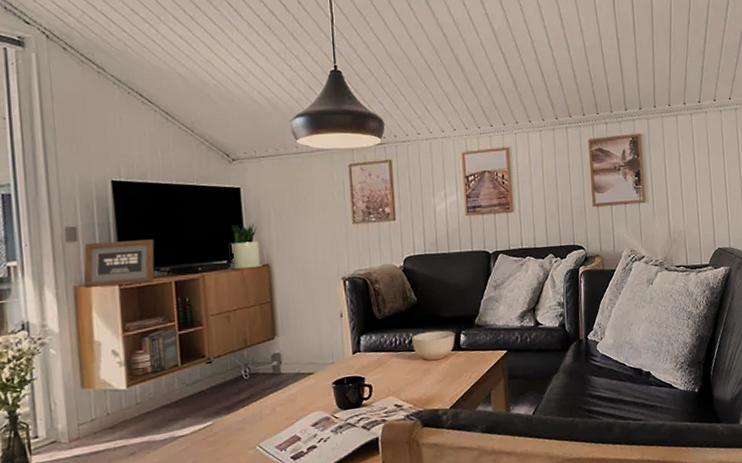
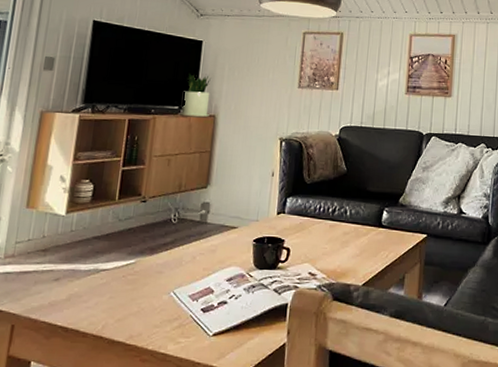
picture frame: present [83,239,155,289] -> none [49,74,119,118]
books: present [141,328,180,373] -> none [84,163,122,203]
bowl: present [412,330,456,361] -> none [335,203,379,234]

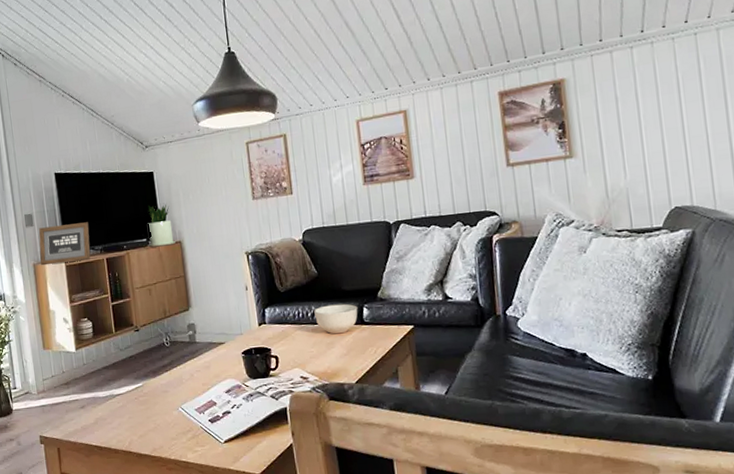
picture frame: none [49,74,119,118] -> present [38,222,91,266]
bowl: none [335,203,379,234] -> present [314,303,358,334]

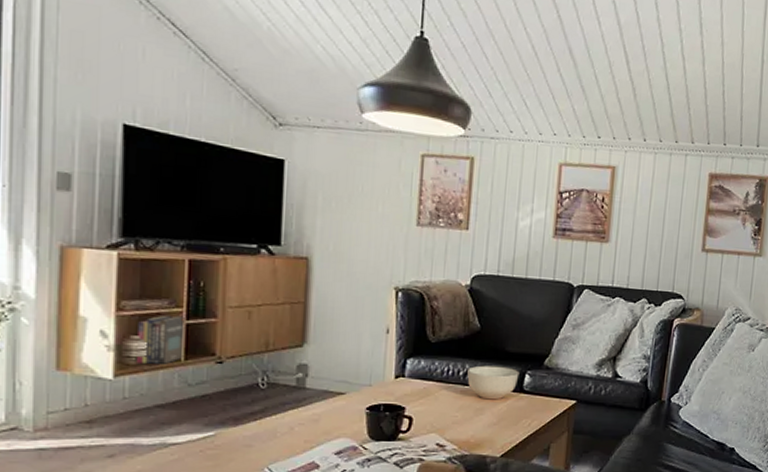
picture frame: present [38,222,91,266] -> none [73,196,169,258]
books: none [84,300,114,338] -> present [137,315,185,364]
planter: present [147,204,177,248] -> none [258,201,302,261]

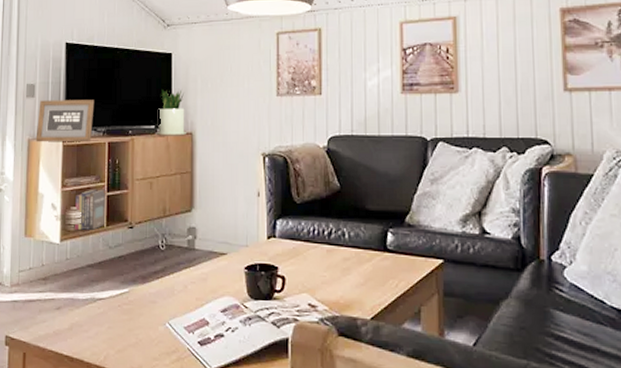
picture frame: none [73,196,169,258] -> present [35,100,95,143]
planter: none [258,201,302,261] -> present [156,88,187,136]
bowl: present [467,365,520,400] -> none [332,224,382,260]

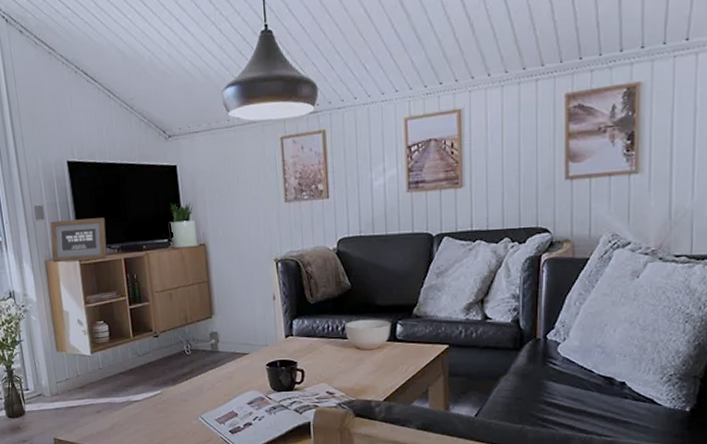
books: present [75,189,106,230] -> none [99,303,132,342]
bowl: none [332,224,382,260] -> present [345,319,391,350]

